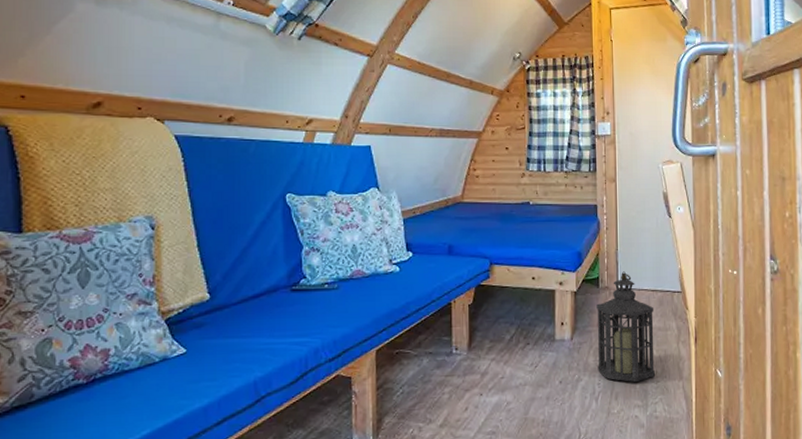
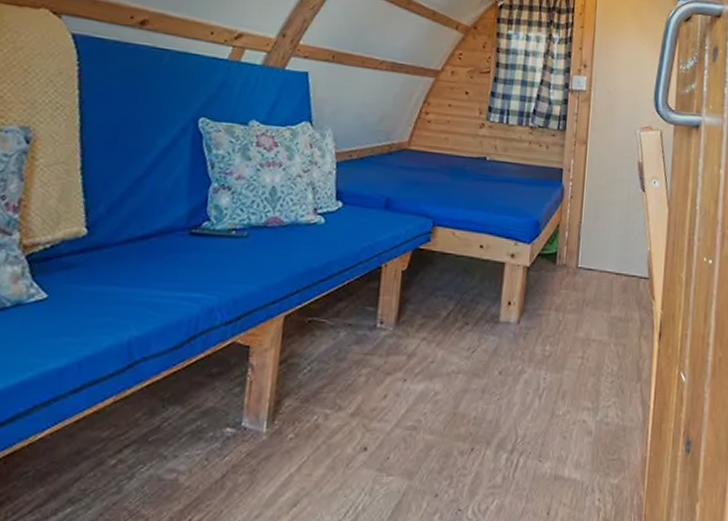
lantern: present [597,271,655,382] -> none [545,248,615,379]

